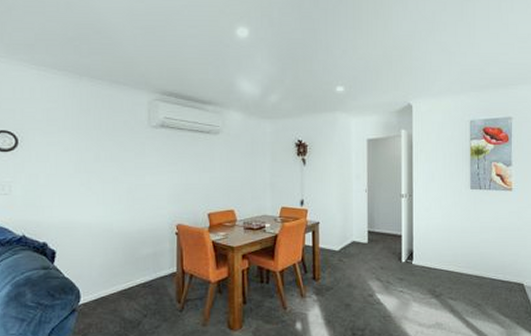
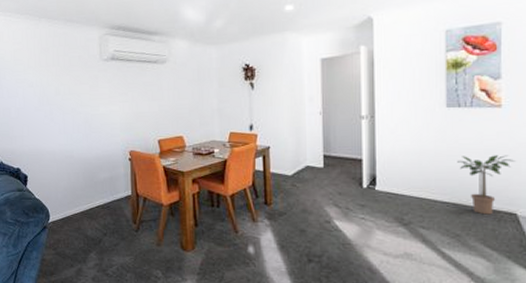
potted plant: none [479,232,522,286] -> present [457,155,515,215]

